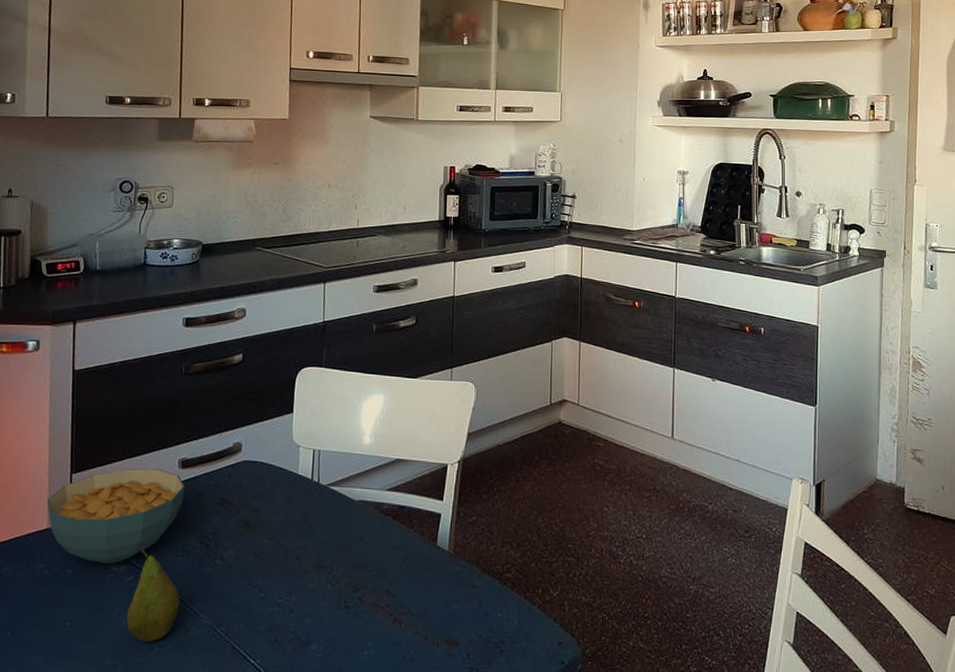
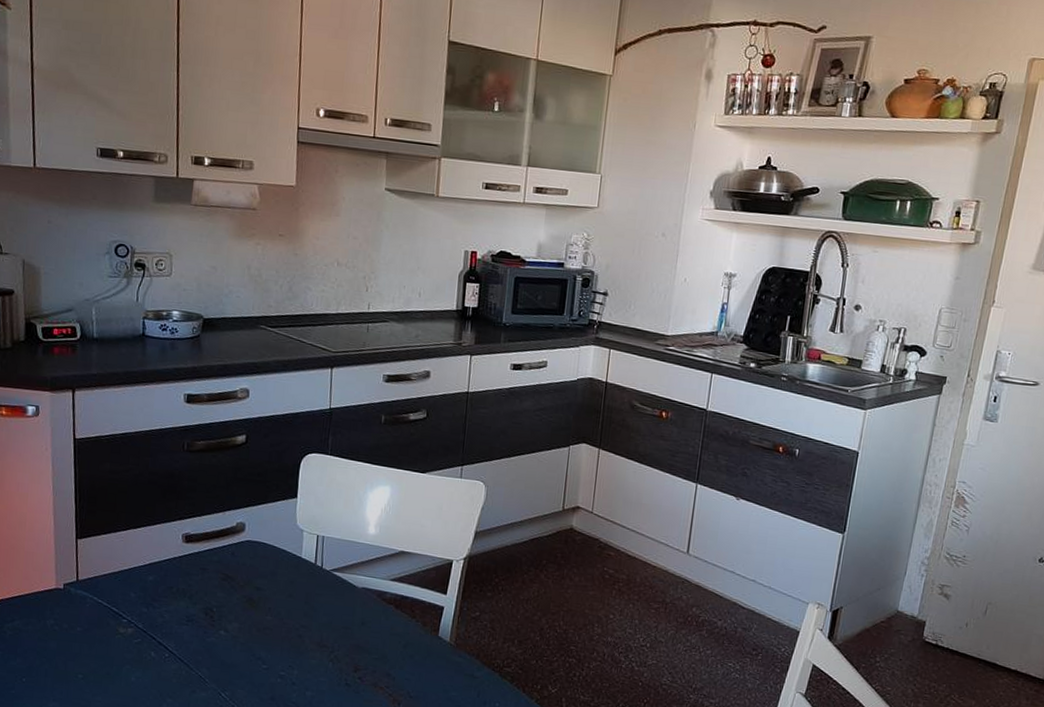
cereal bowl: present [47,468,185,564] -> none [54,538,189,626]
fruit: present [126,545,180,642] -> none [134,611,186,699]

